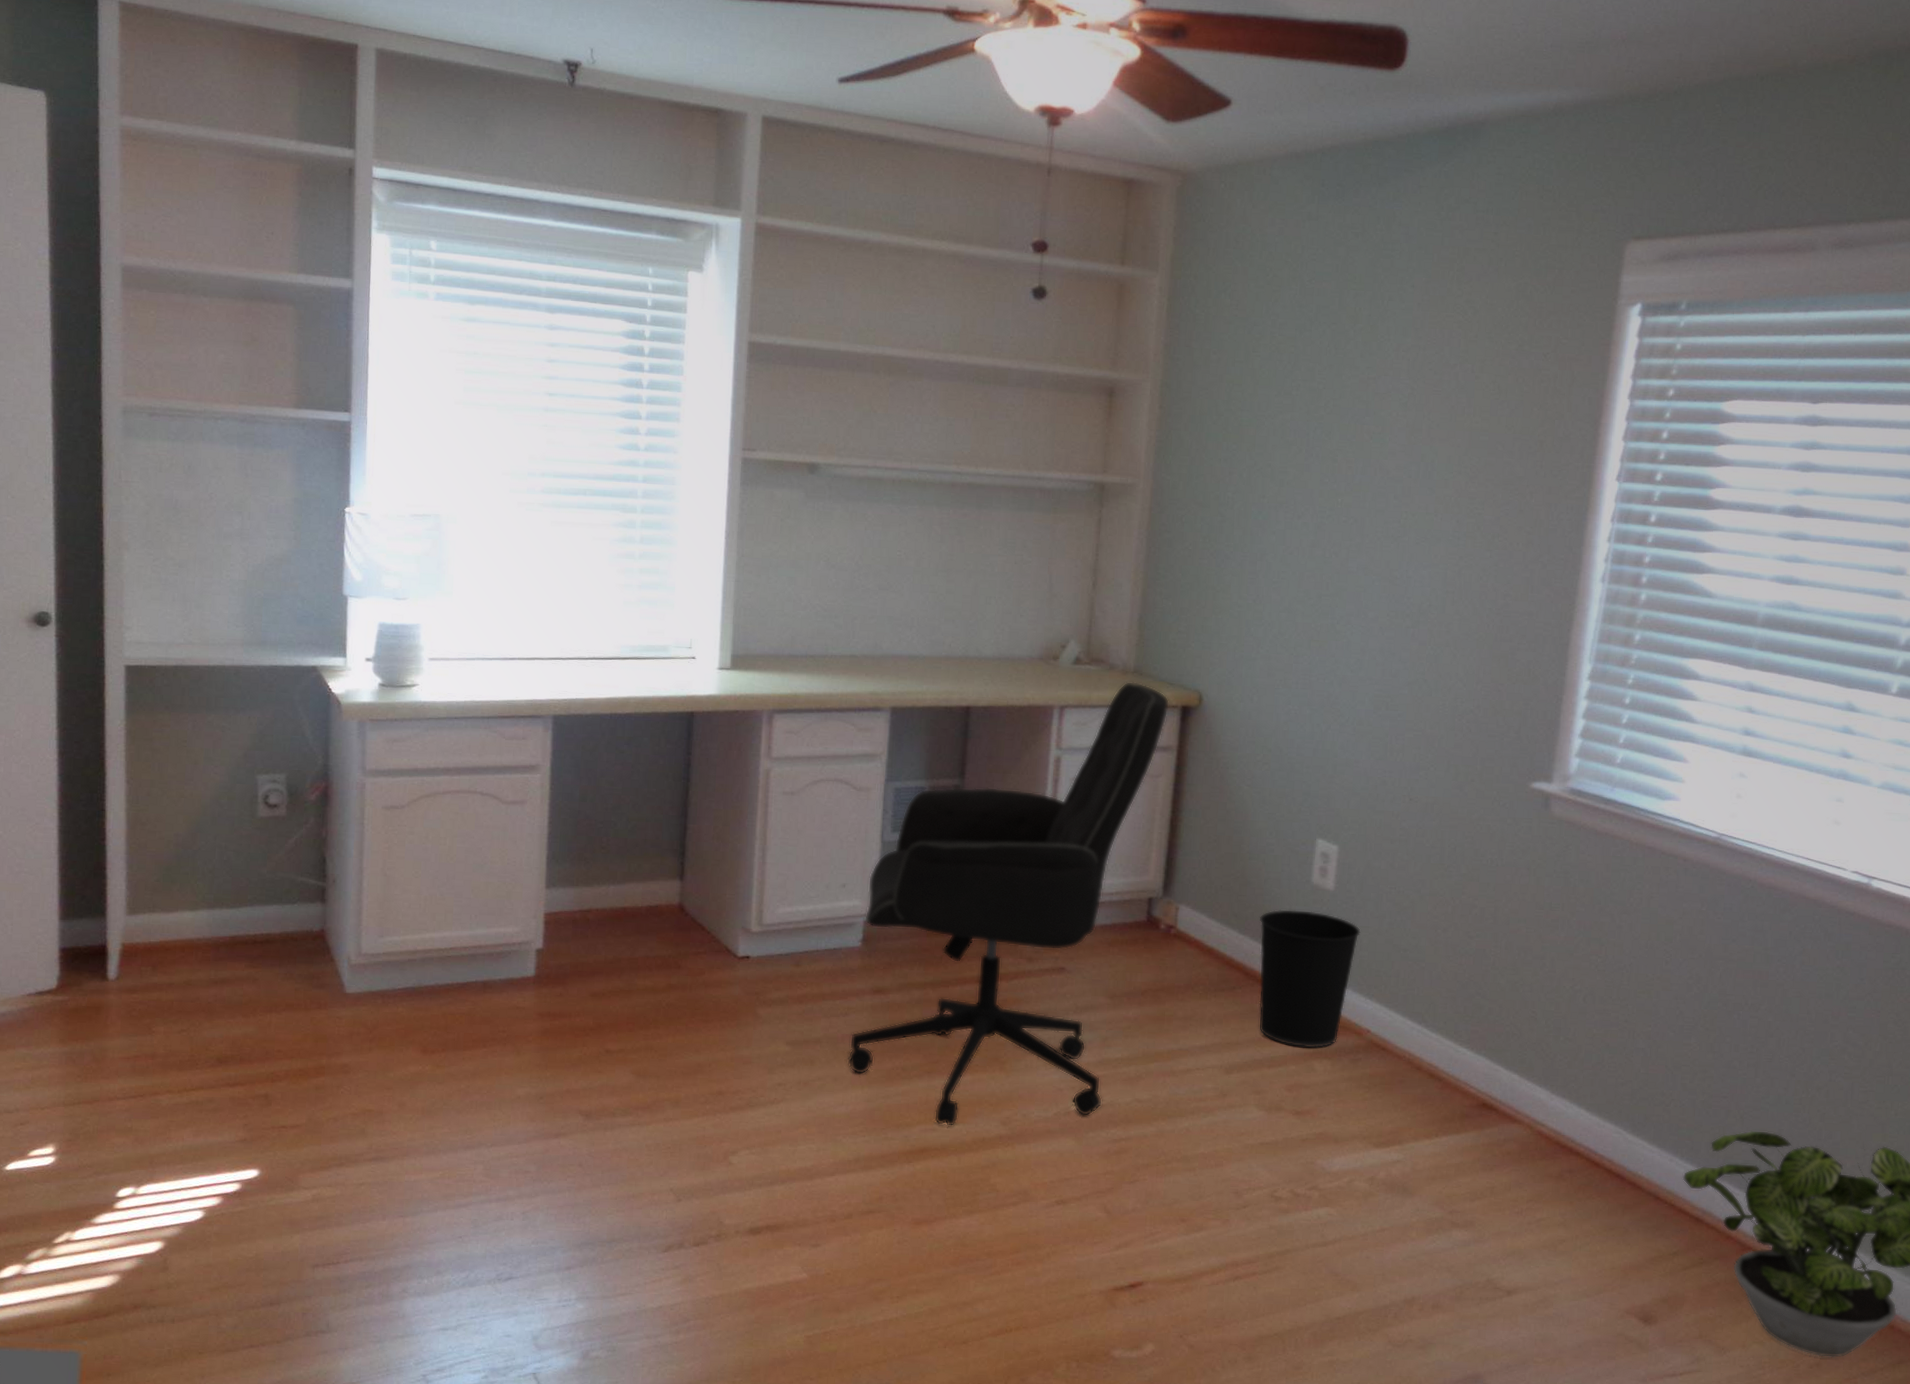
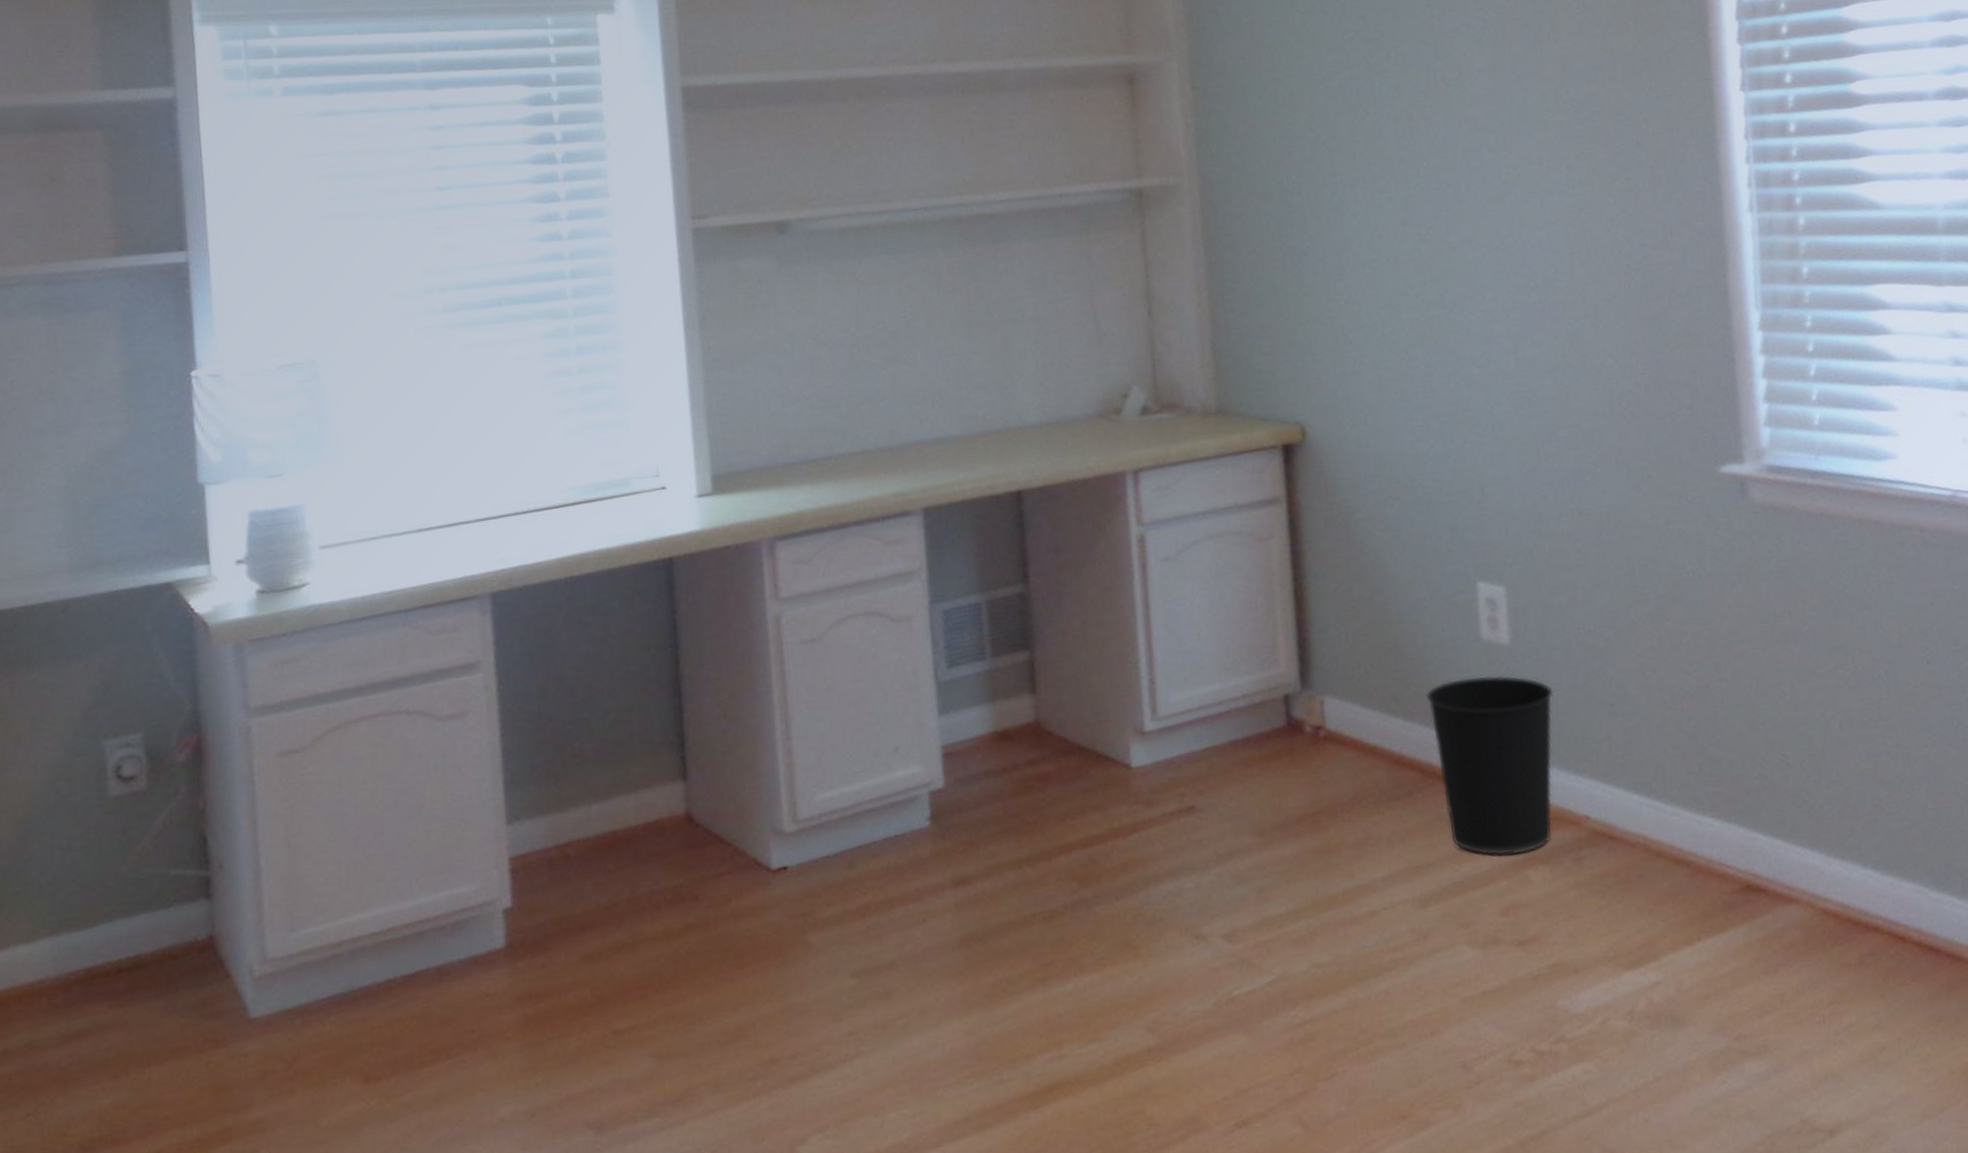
office chair: present [847,681,1170,1127] -> none [926,424,1273,1049]

